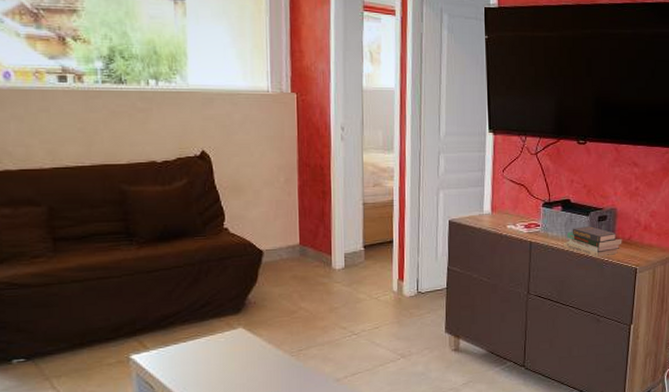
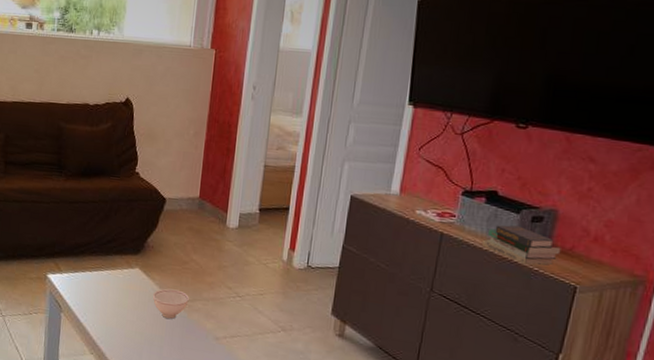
bowl: none [261,341,303,373] -> present [152,288,189,319]

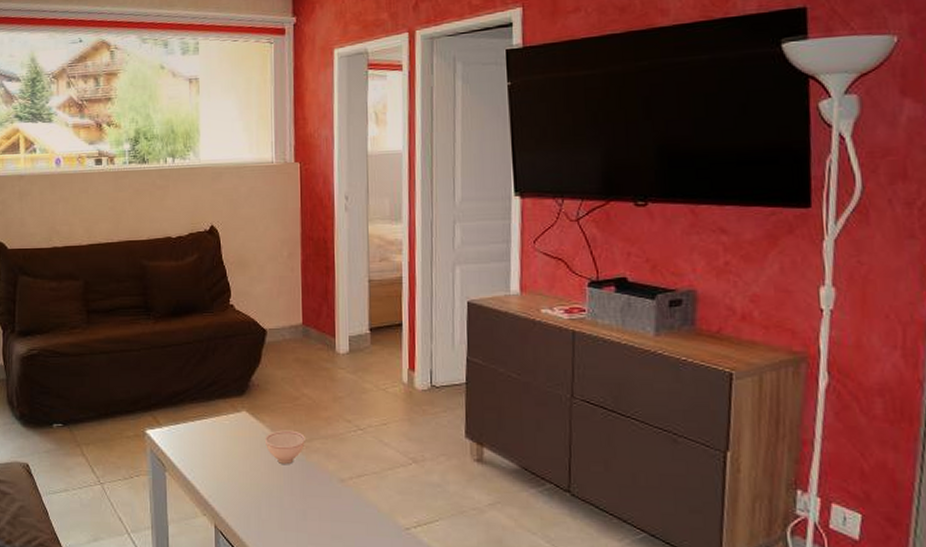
books: present [481,225,561,266] -> none [618,313,708,356]

